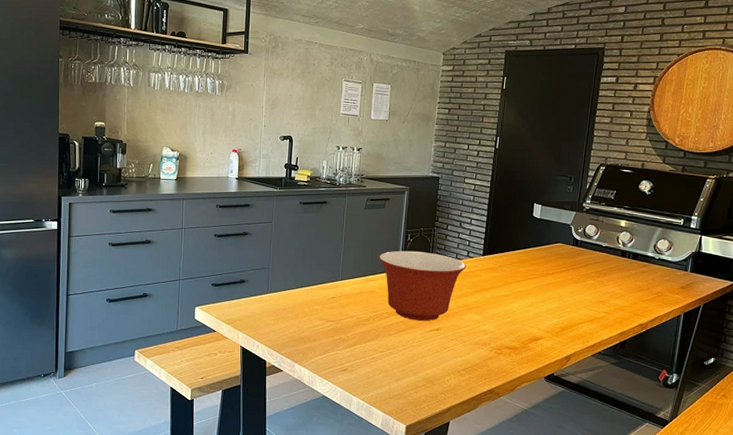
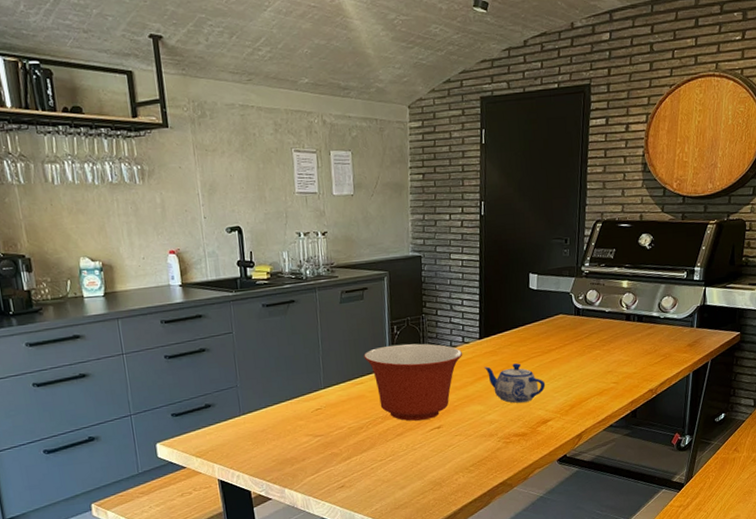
teapot: none [484,281,540,318] -> present [484,363,546,403]

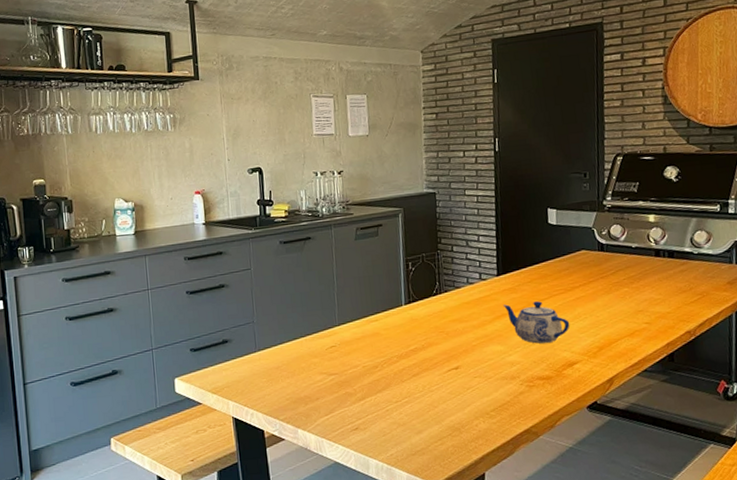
mixing bowl: present [364,343,463,421] -> none [378,280,481,361]

